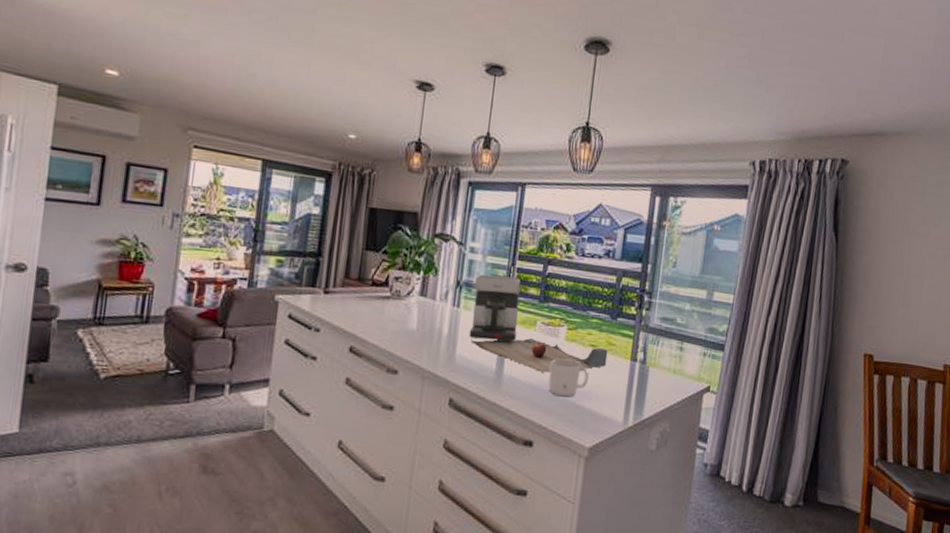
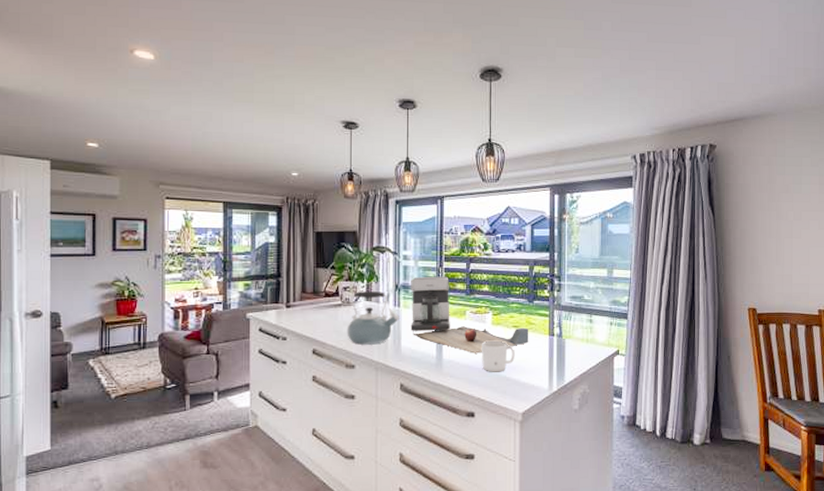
kettle: none [392,283,458,349] -> present [347,291,400,345]

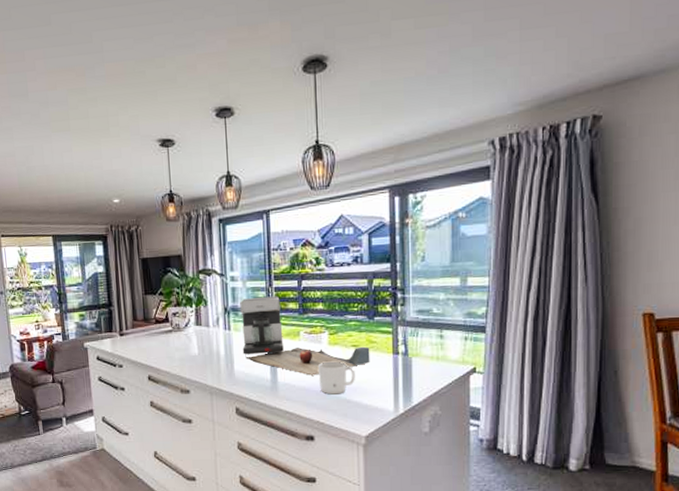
kettle: present [347,291,400,345] -> none [179,315,231,370]

